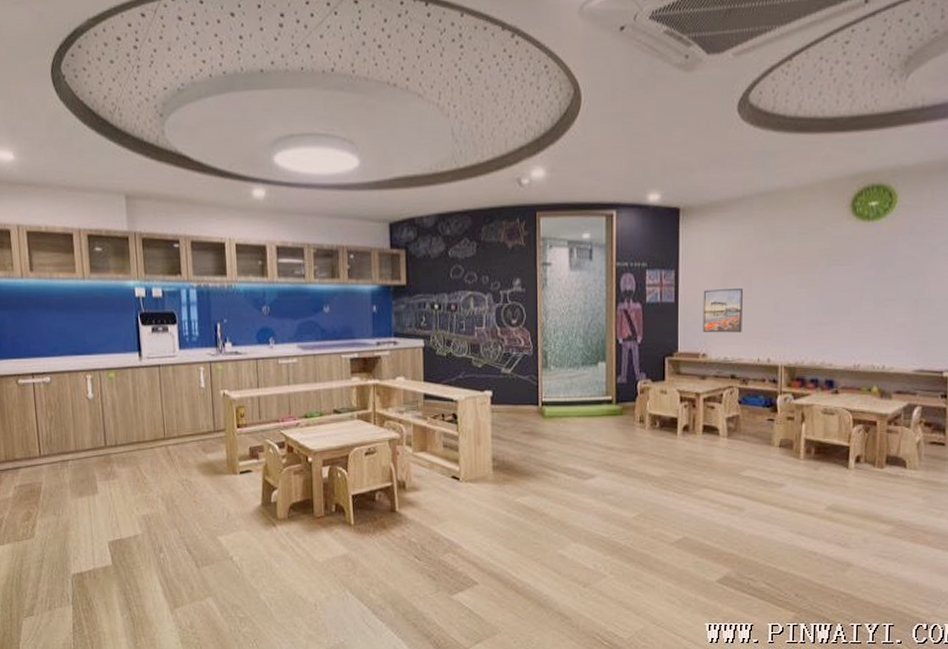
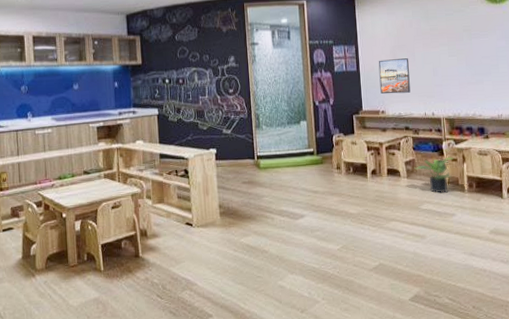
potted plant: none [738,414,791,458] -> present [414,156,454,194]

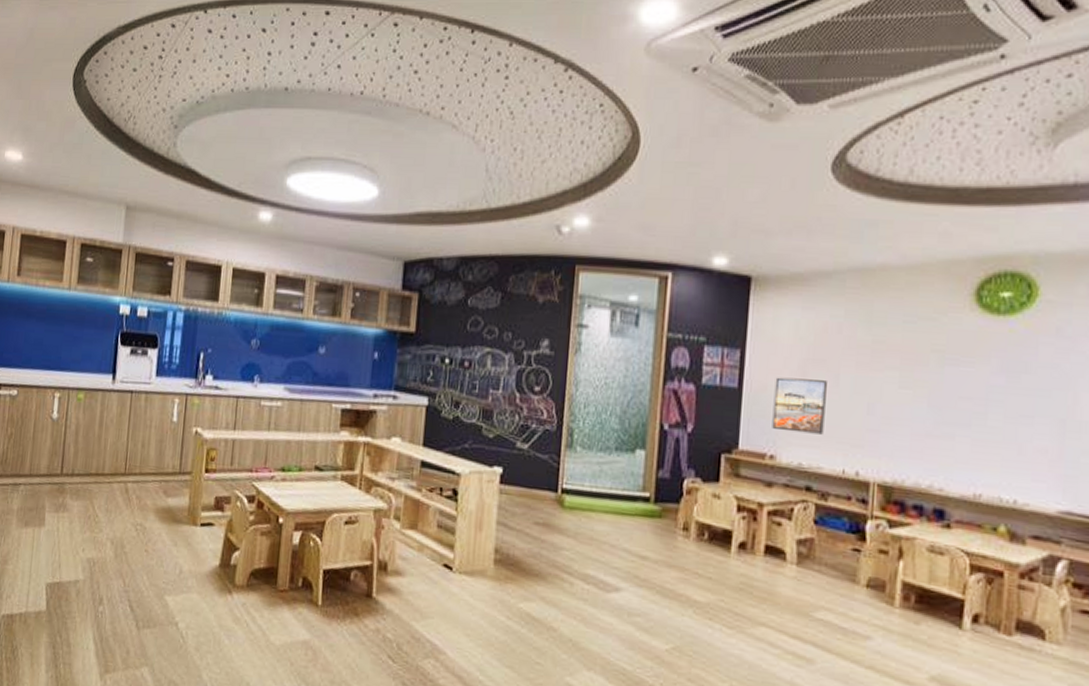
potted plant: present [414,156,454,194] -> none [811,542,884,601]

